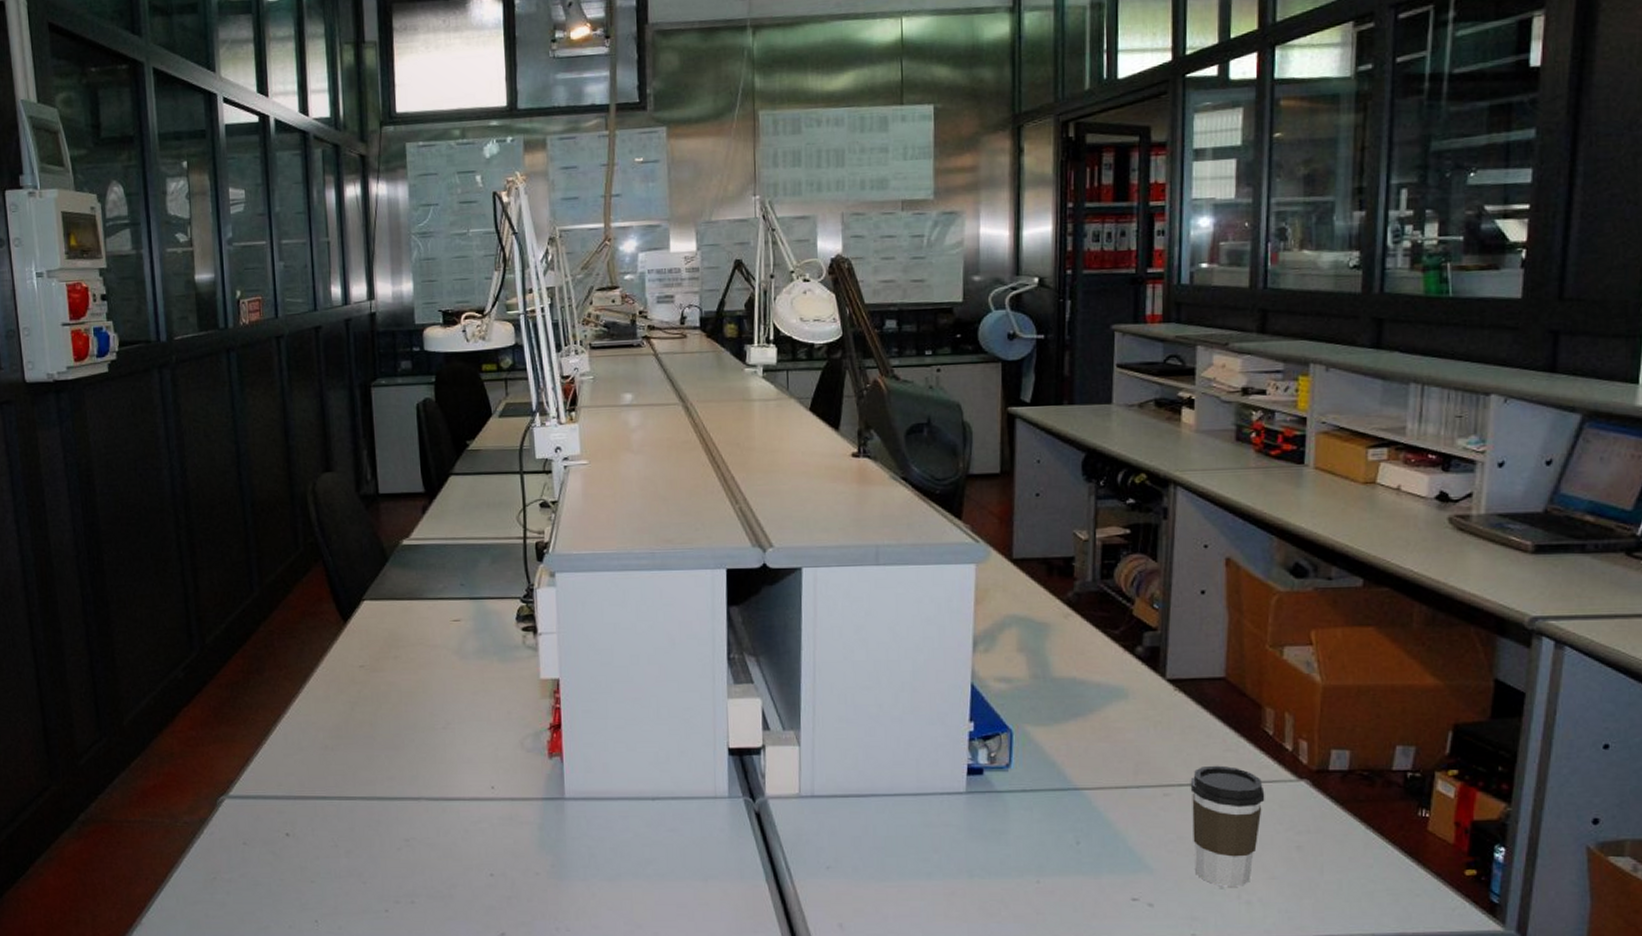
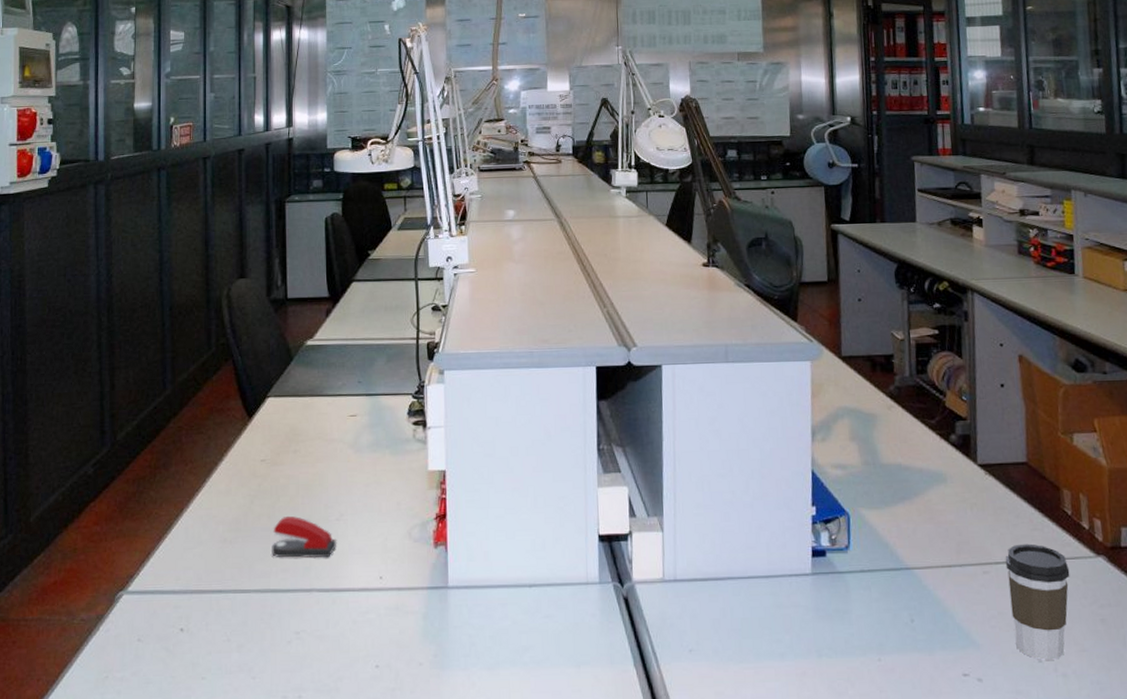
stapler: none [376,723,445,767] -> present [272,515,337,559]

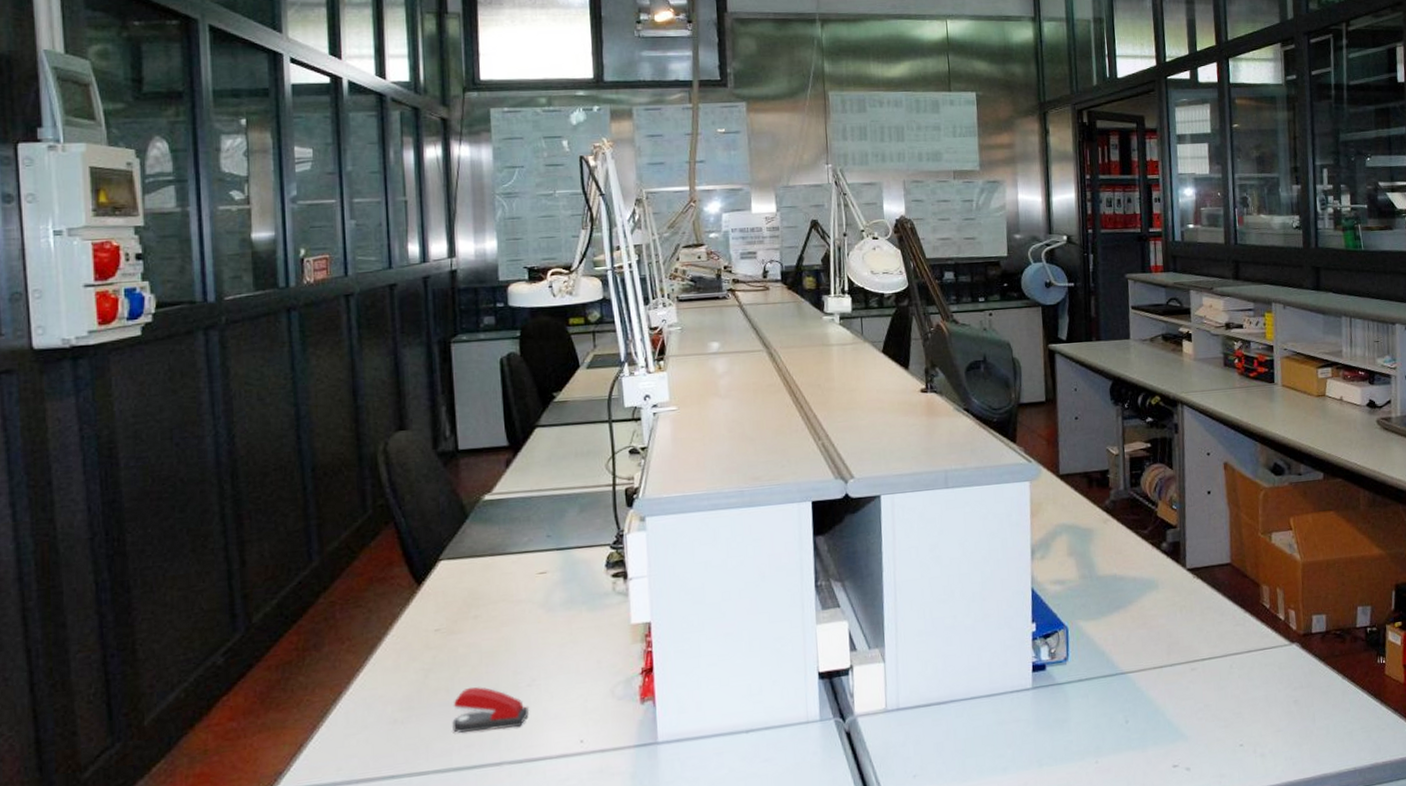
coffee cup: present [1005,543,1070,660] -> none [1211,638,1268,744]

